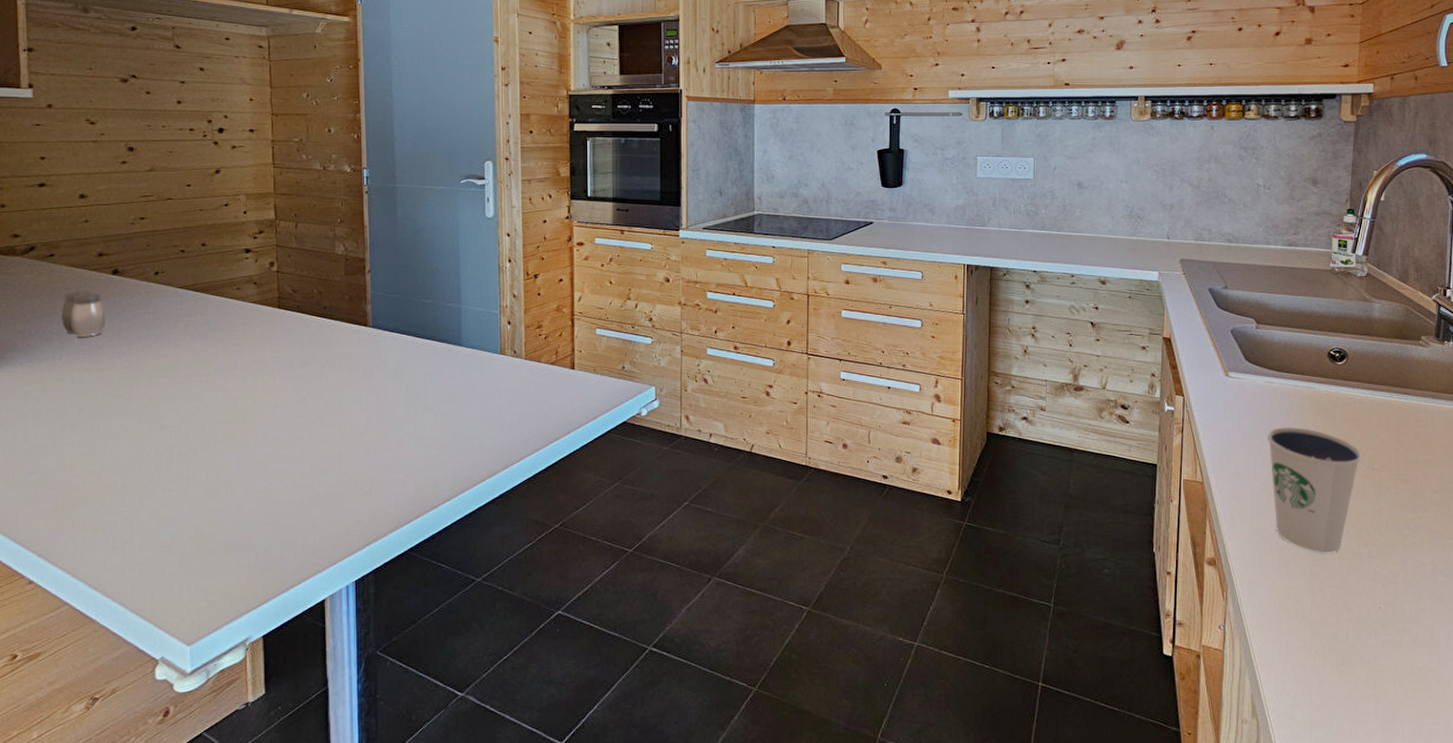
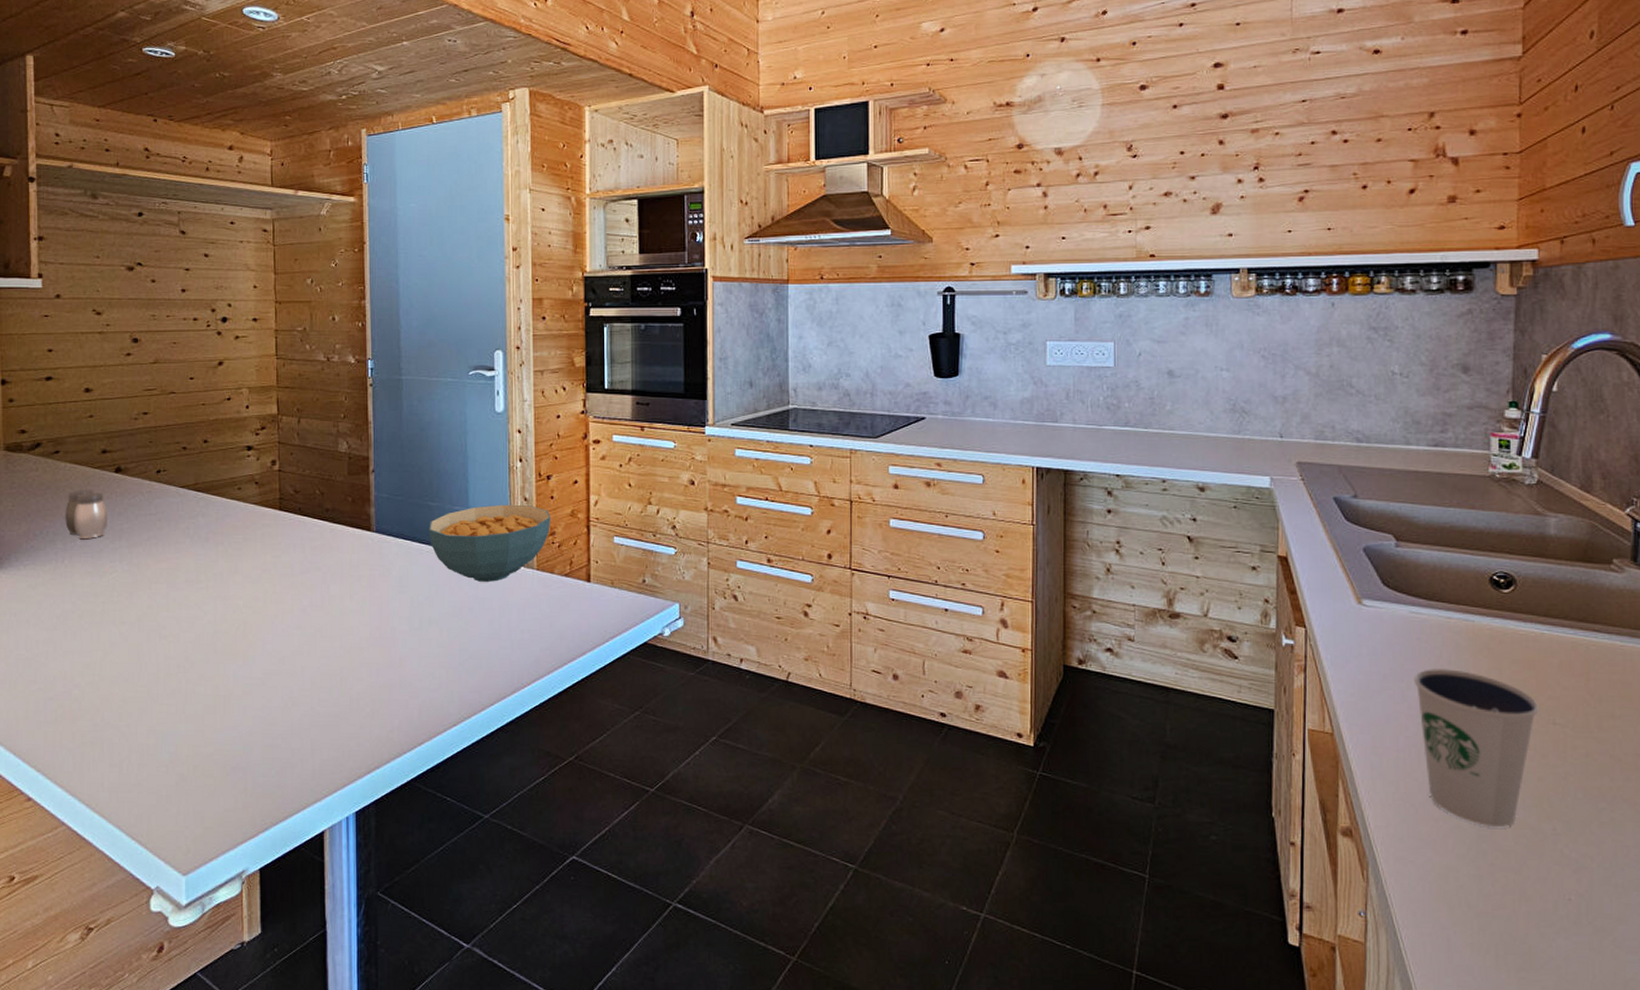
cereal bowl: none [423,301,539,371] -> present [428,504,552,582]

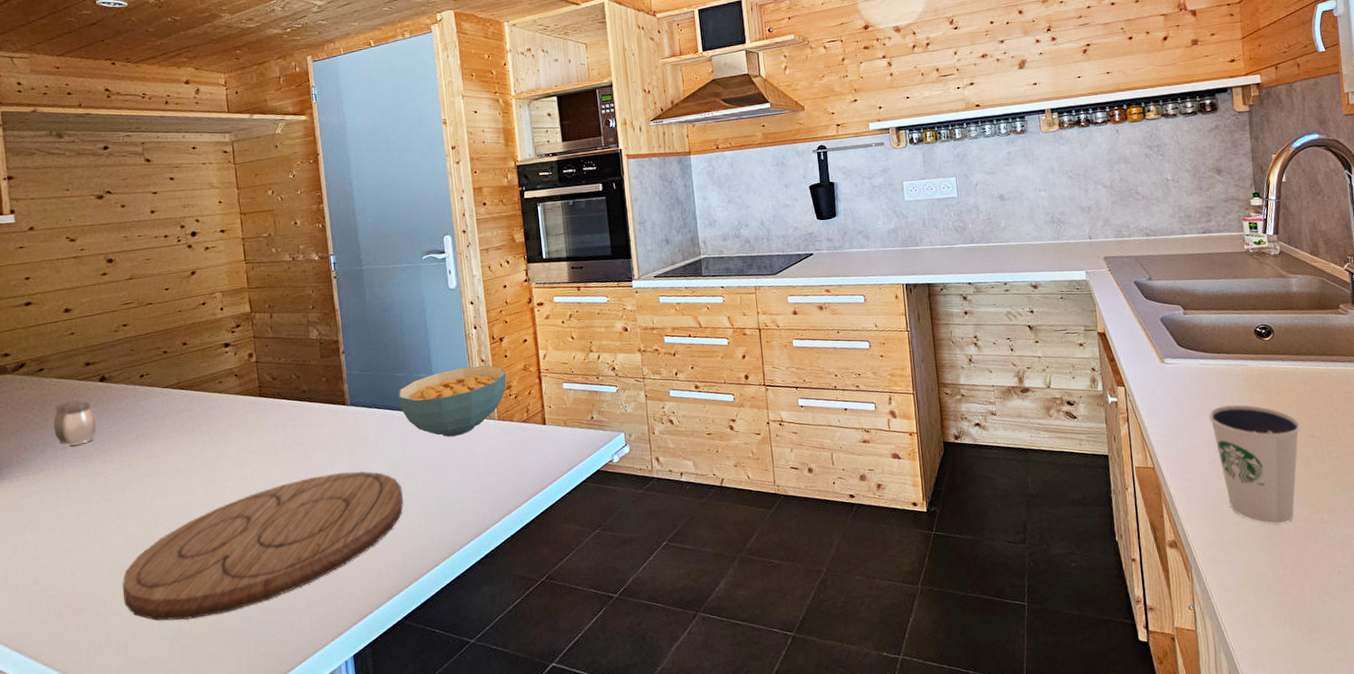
cutting board: none [121,605,424,746] -> present [122,471,403,621]

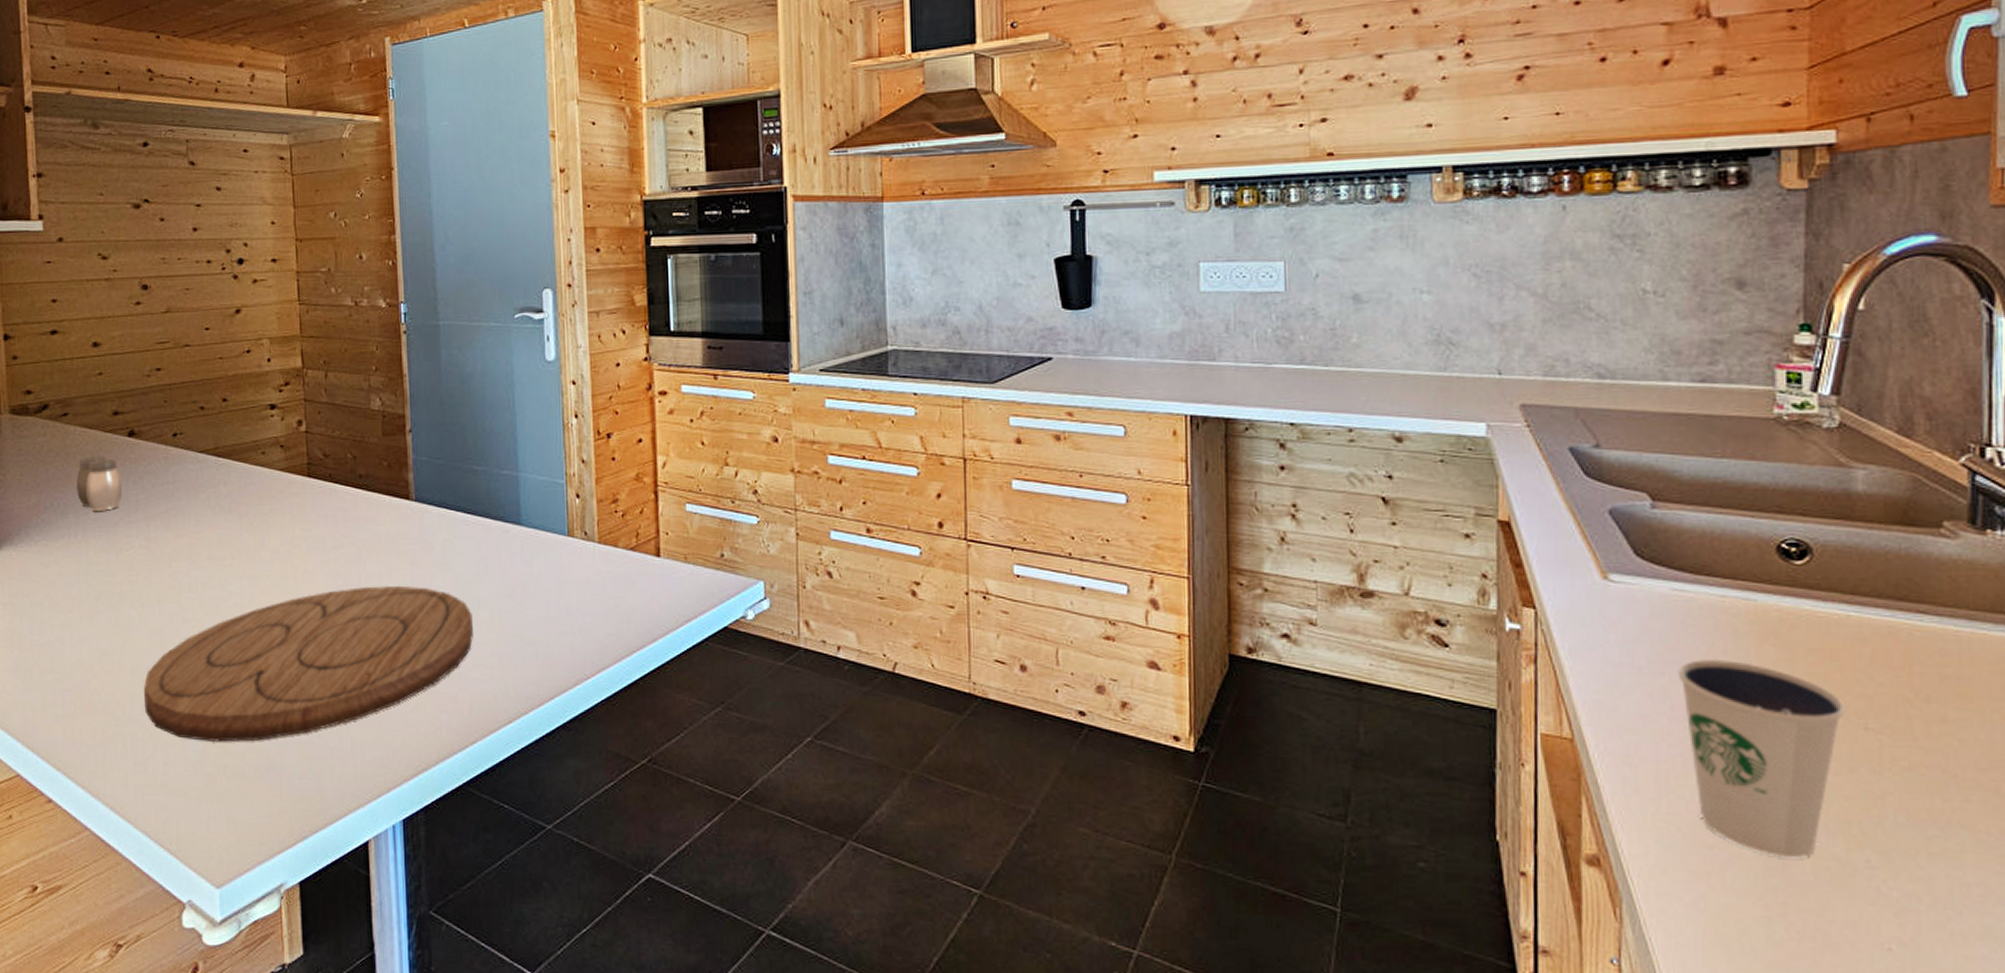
cereal bowl: present [398,365,507,437] -> none [474,467,613,557]

